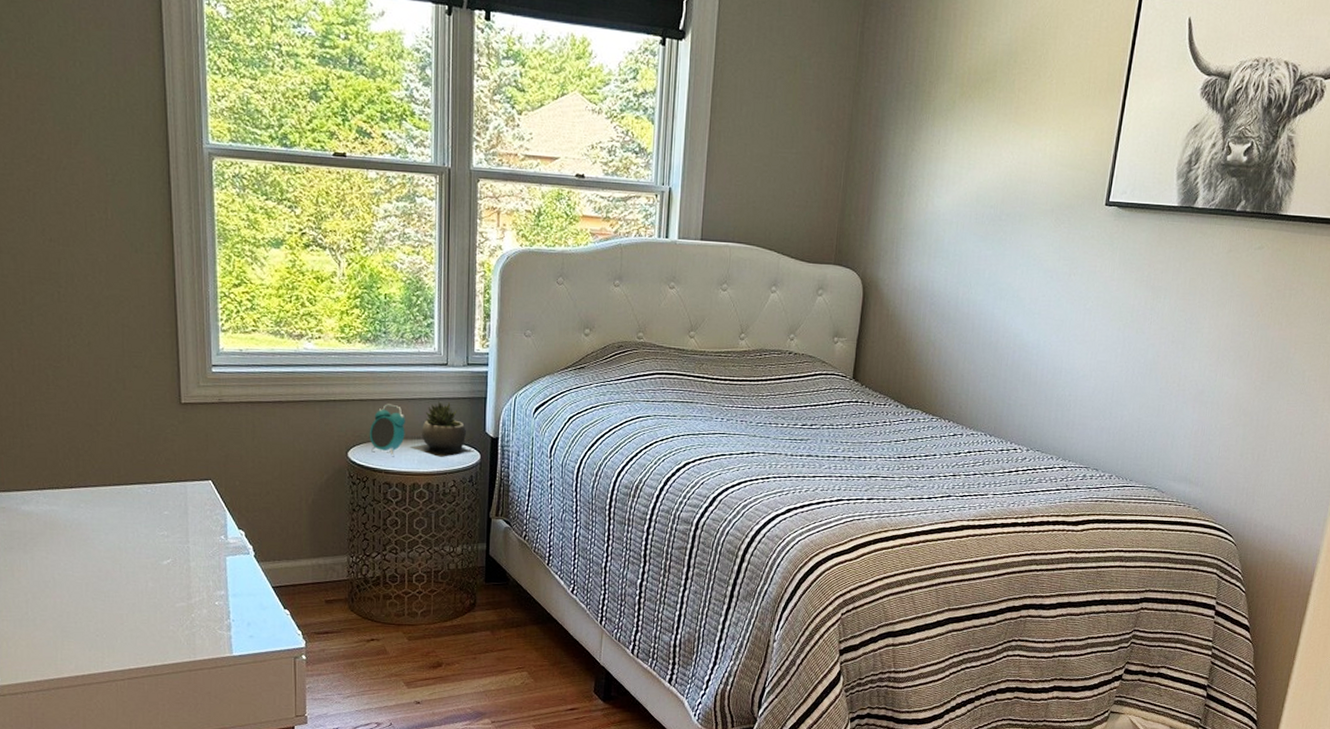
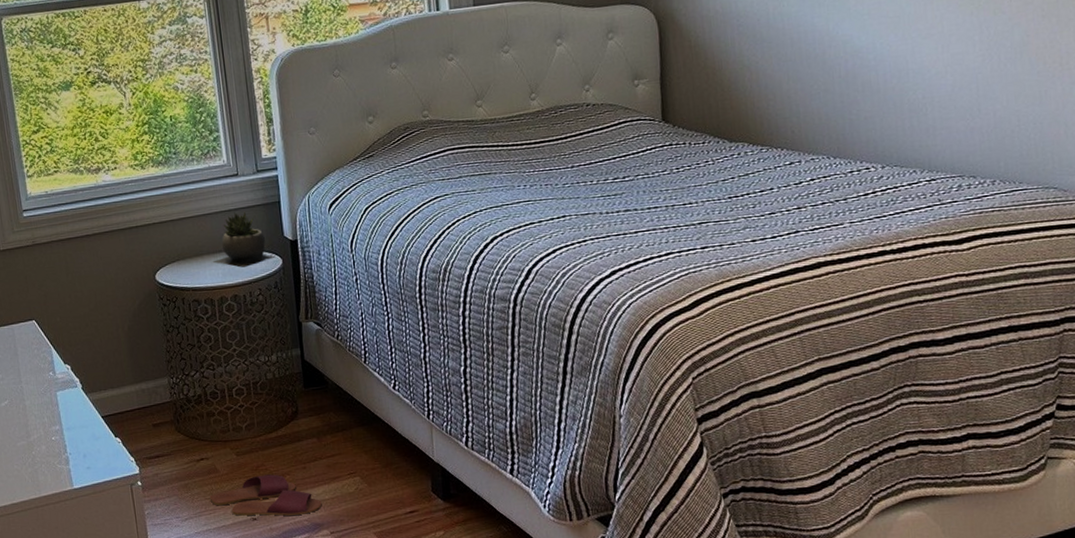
alarm clock: present [369,404,405,456] -> none [172,222,207,273]
slippers: none [375,661,487,702] -> present [209,474,322,516]

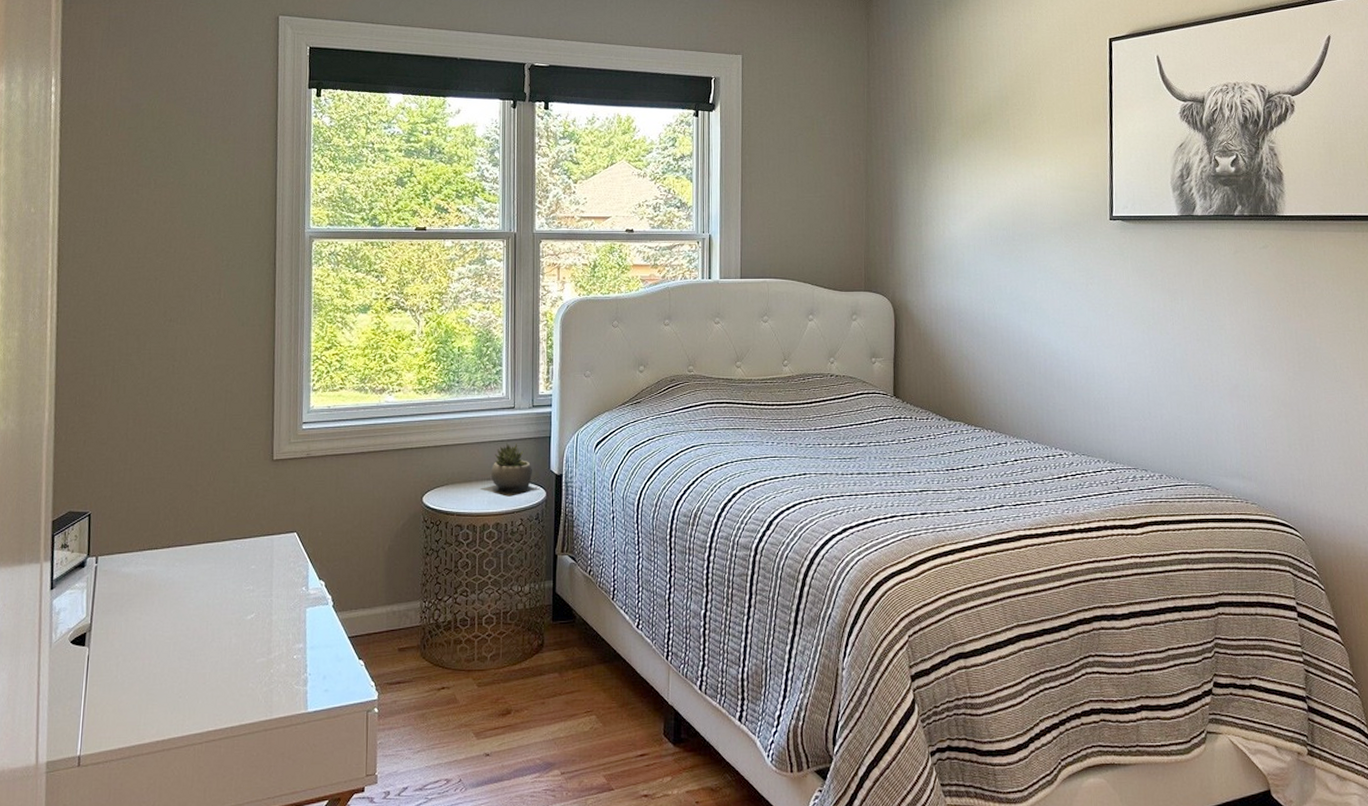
slippers: present [209,474,322,516] -> none [445,708,556,753]

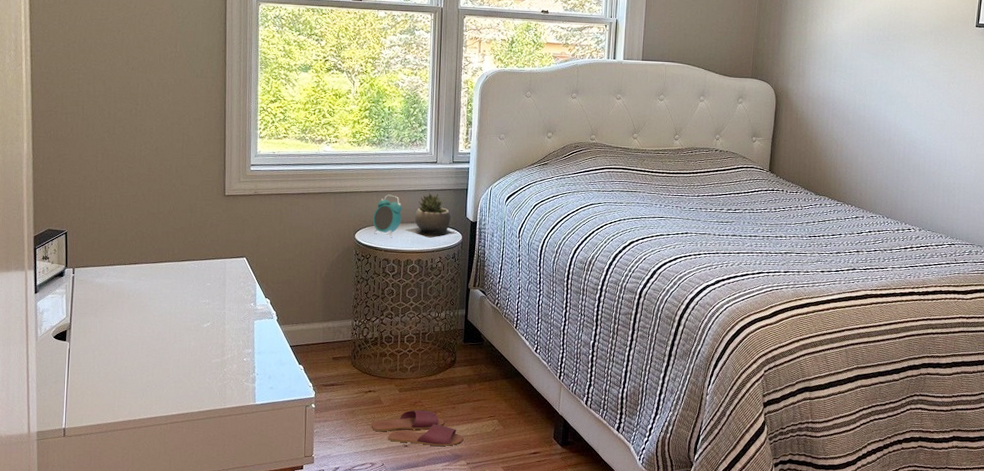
alarm clock: none [442,448,476,498] -> present [372,194,402,237]
slippers: none [445,708,556,753] -> present [371,410,464,446]

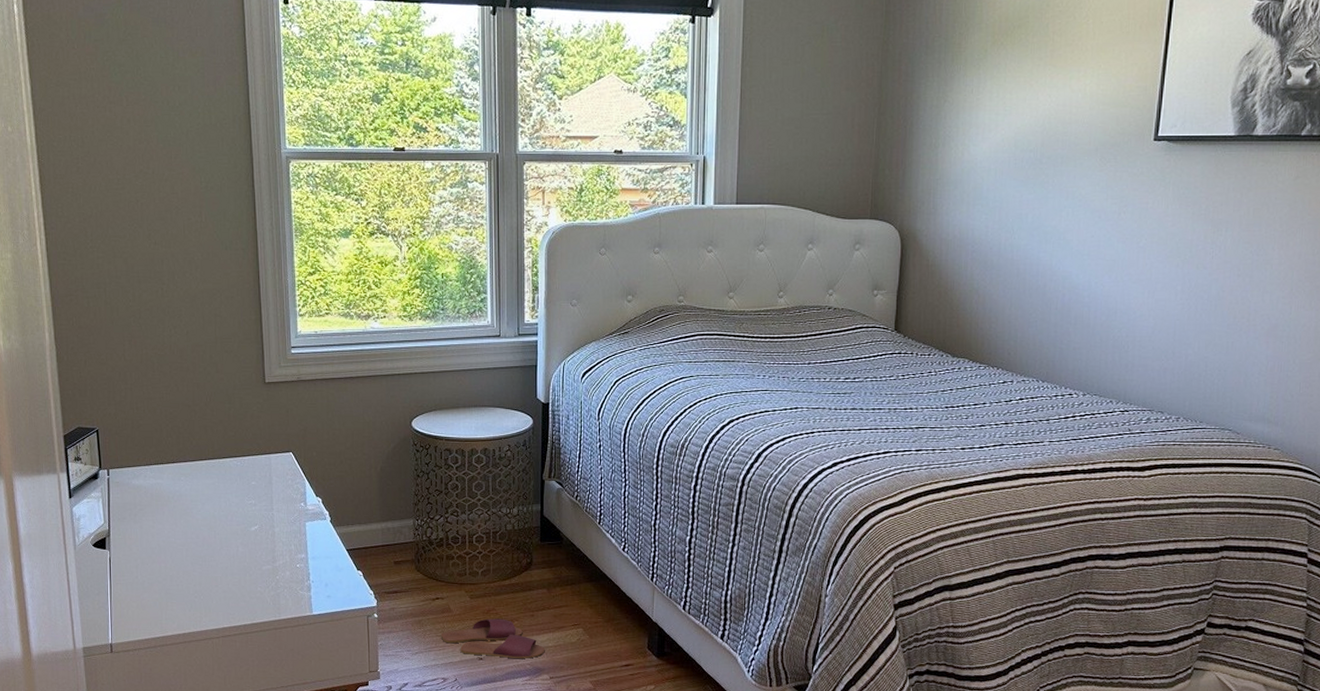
alarm clock: present [372,194,402,237] -> none [430,375,463,424]
succulent plant: present [405,192,456,238] -> none [468,371,526,423]

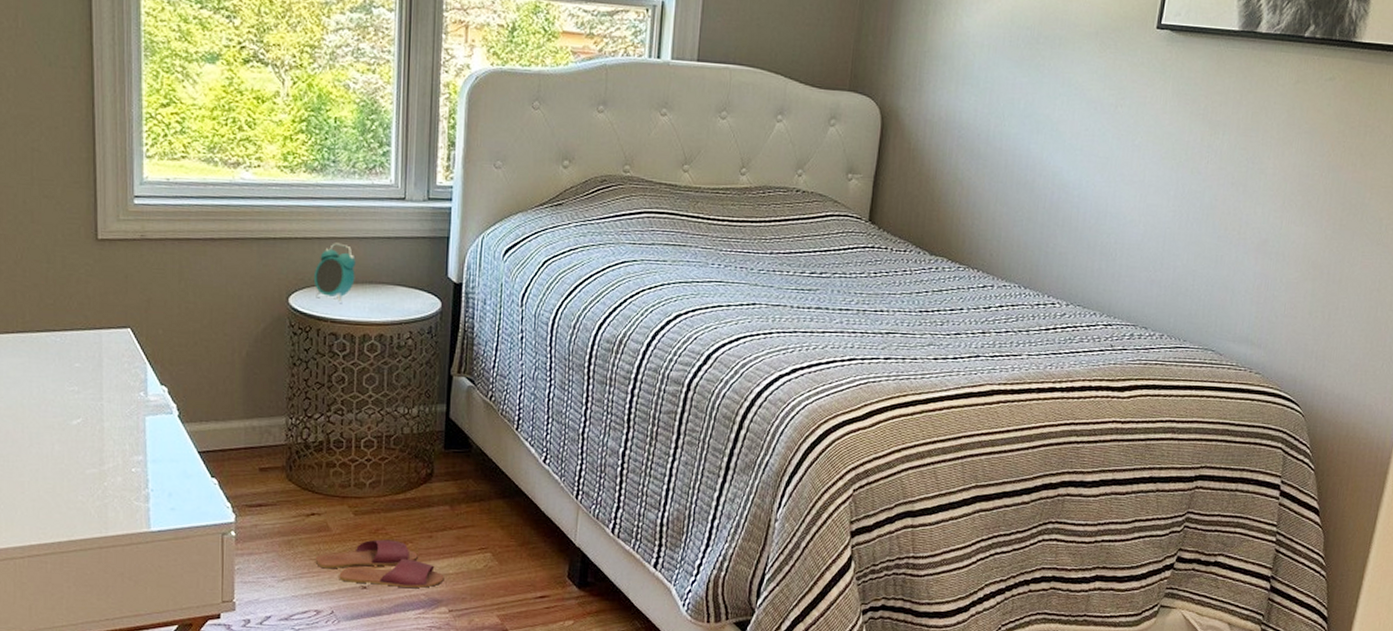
alarm clock: none [430,375,463,424] -> present [313,243,356,303]

